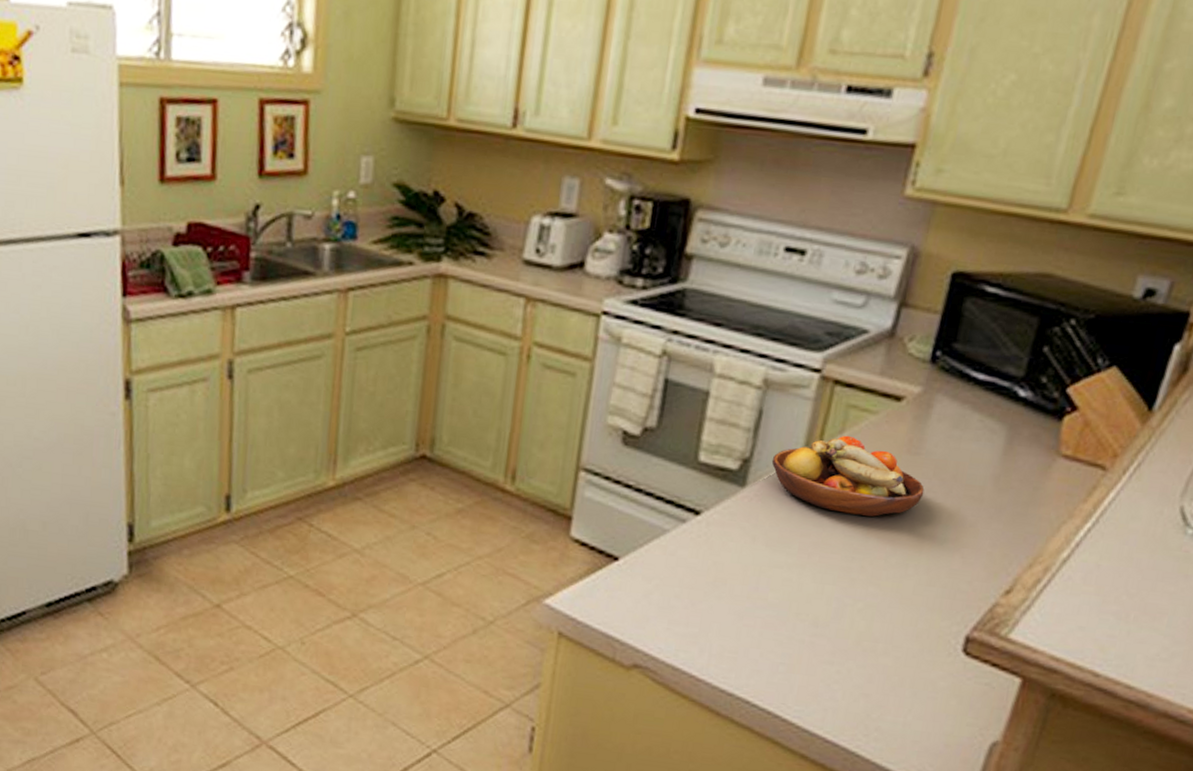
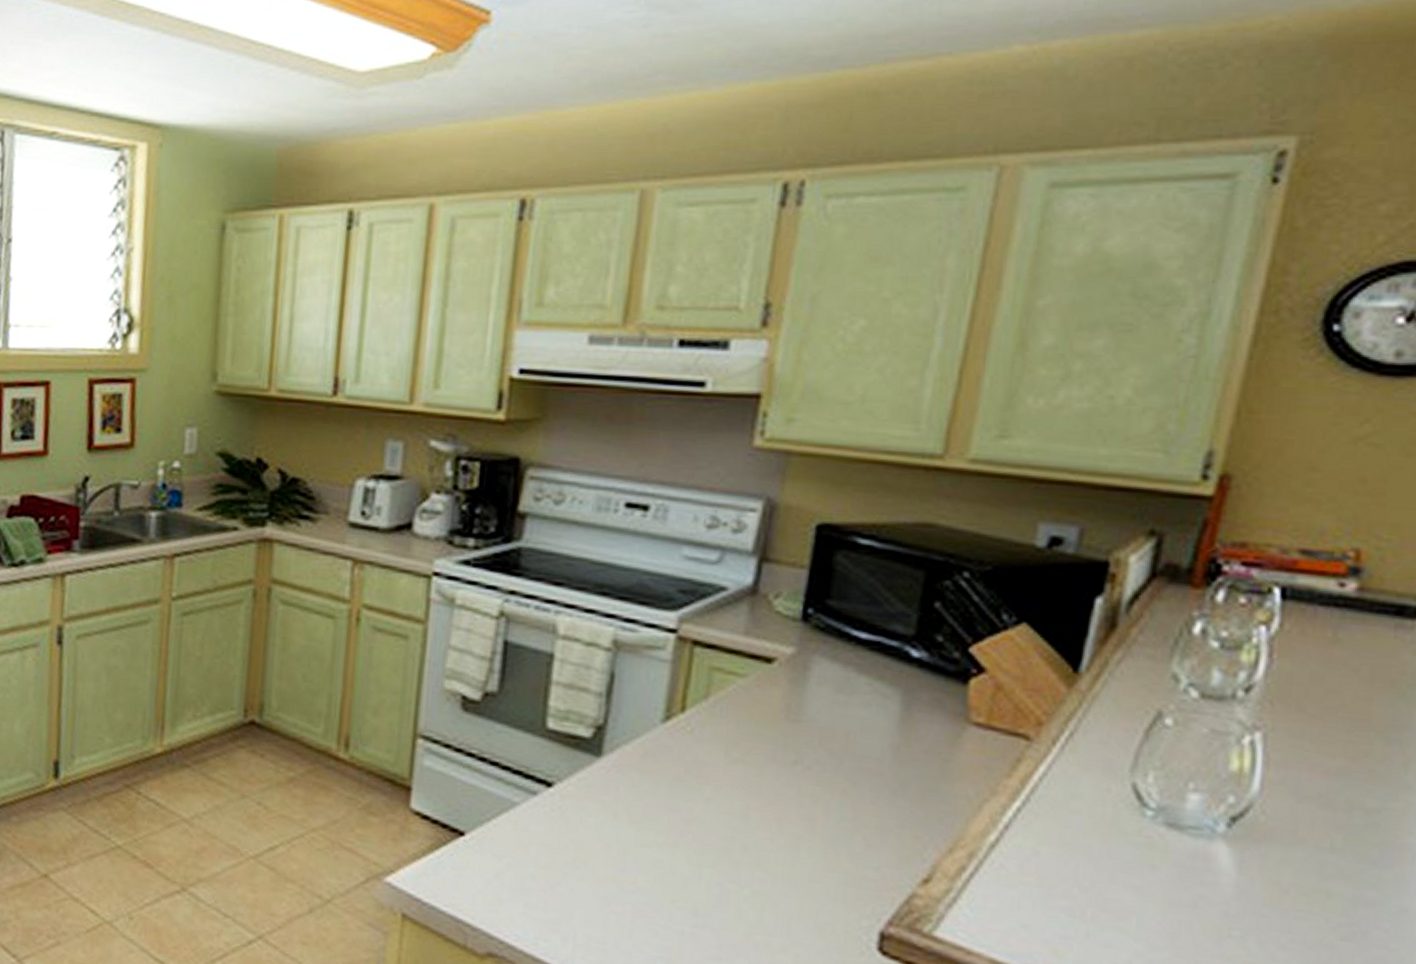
fruit bowl: present [771,435,925,517] -> none [629,700,810,792]

